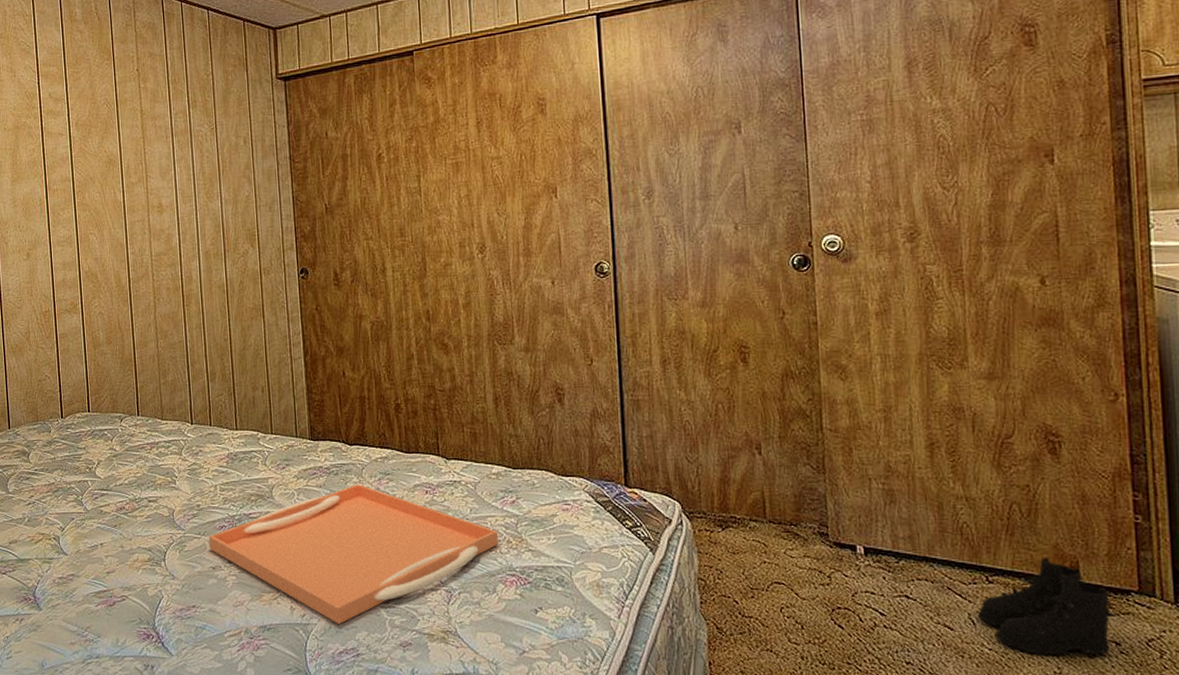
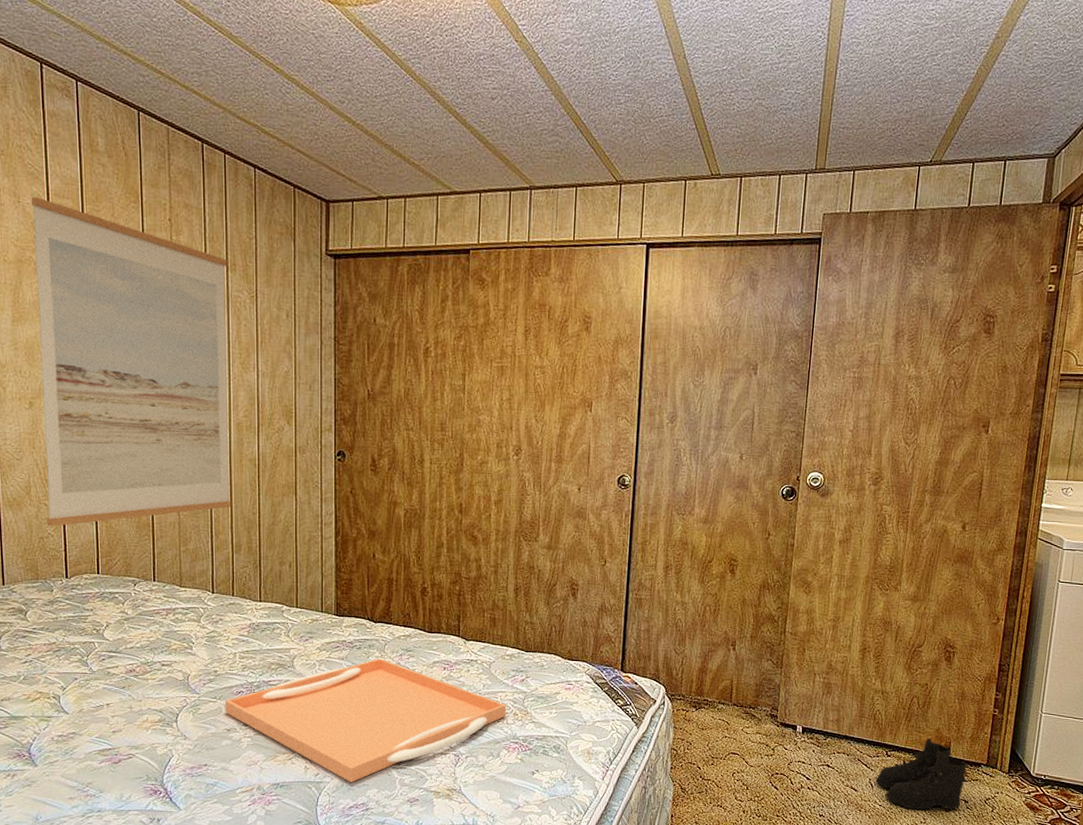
wall art: none [24,69,205,369] -> present [30,196,232,527]

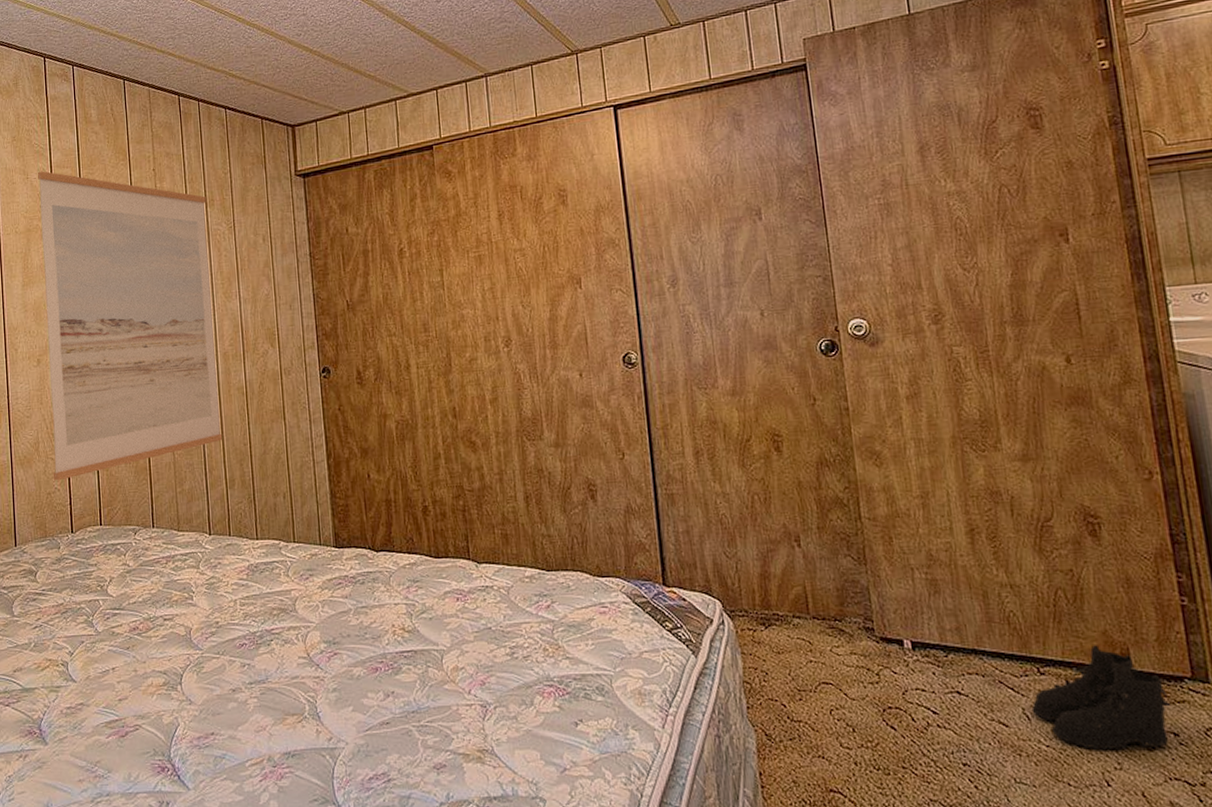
serving tray: present [225,658,507,782] -> none [228,593,535,747]

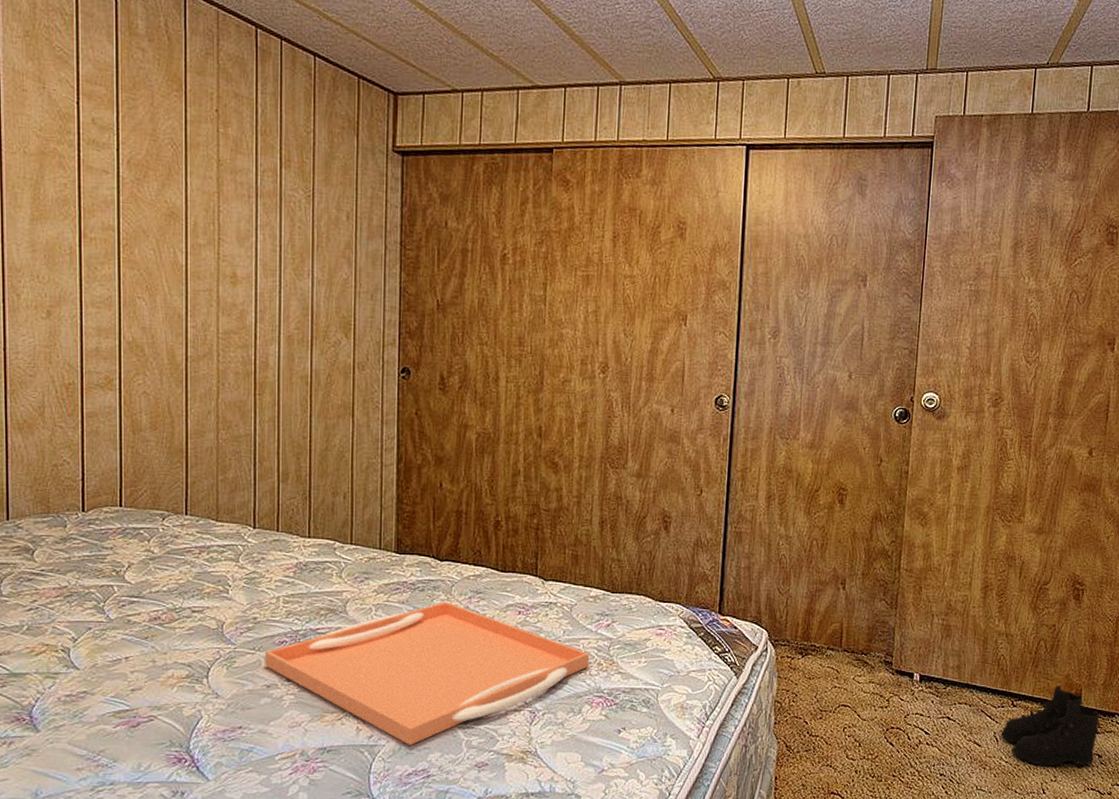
wall art: present [37,171,223,481] -> none [57,82,281,453]
serving tray: none [228,593,535,747] -> present [265,601,590,745]

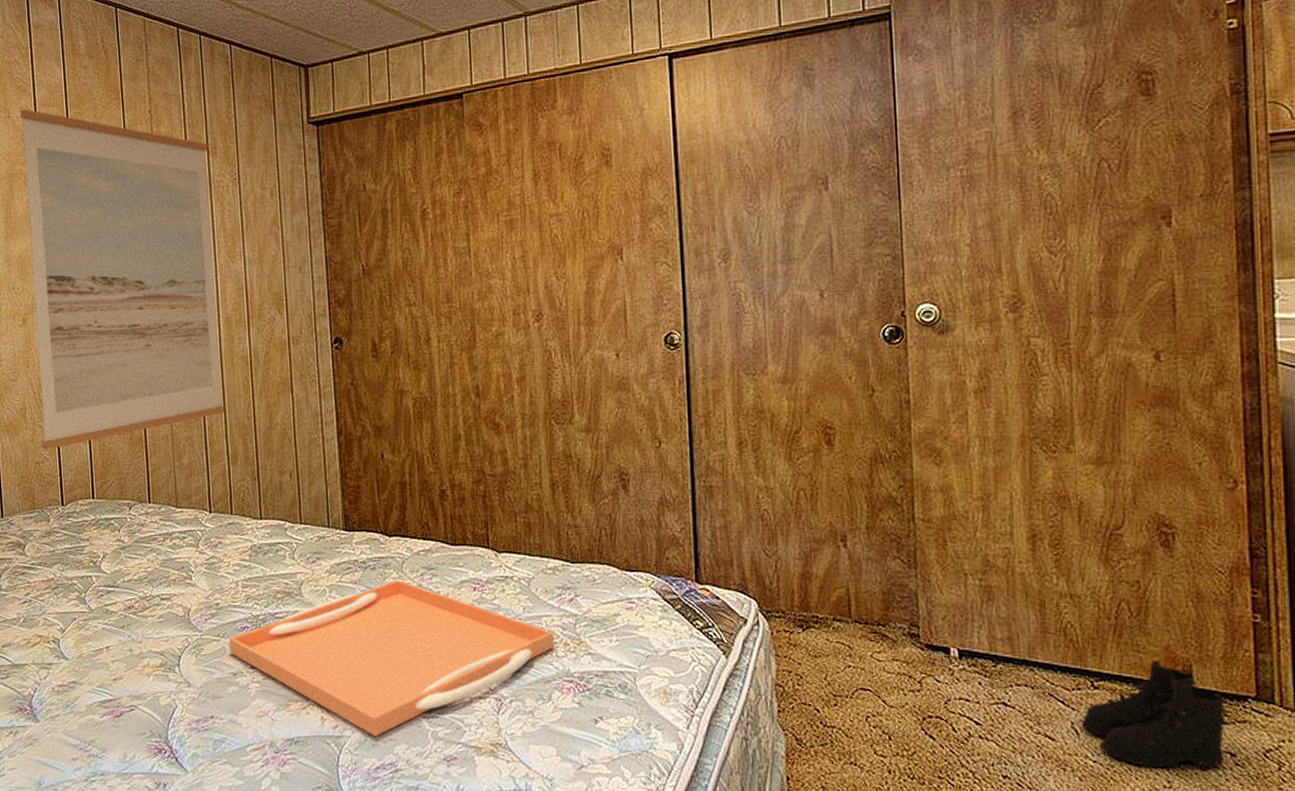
wall art: none [57,82,281,453] -> present [19,109,225,450]

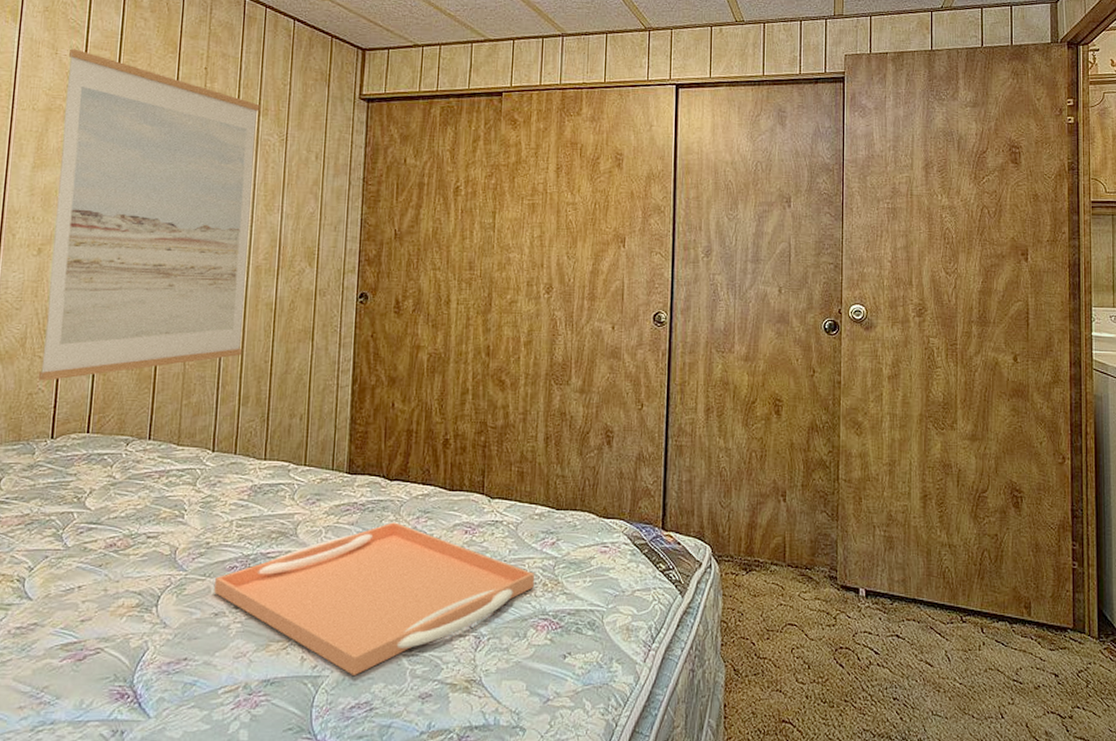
boots: present [1081,660,1229,769] -> none [952,599,1055,688]

